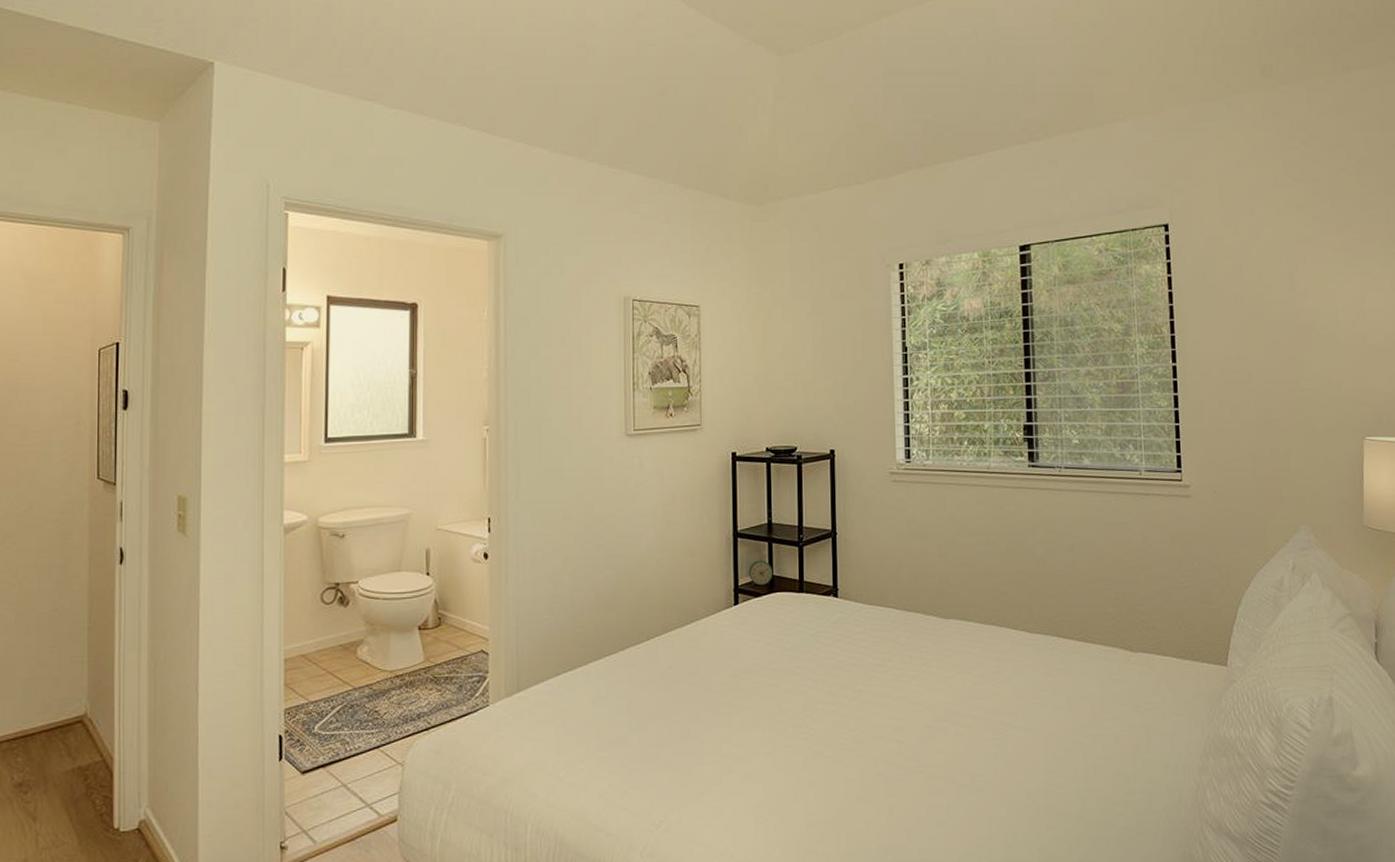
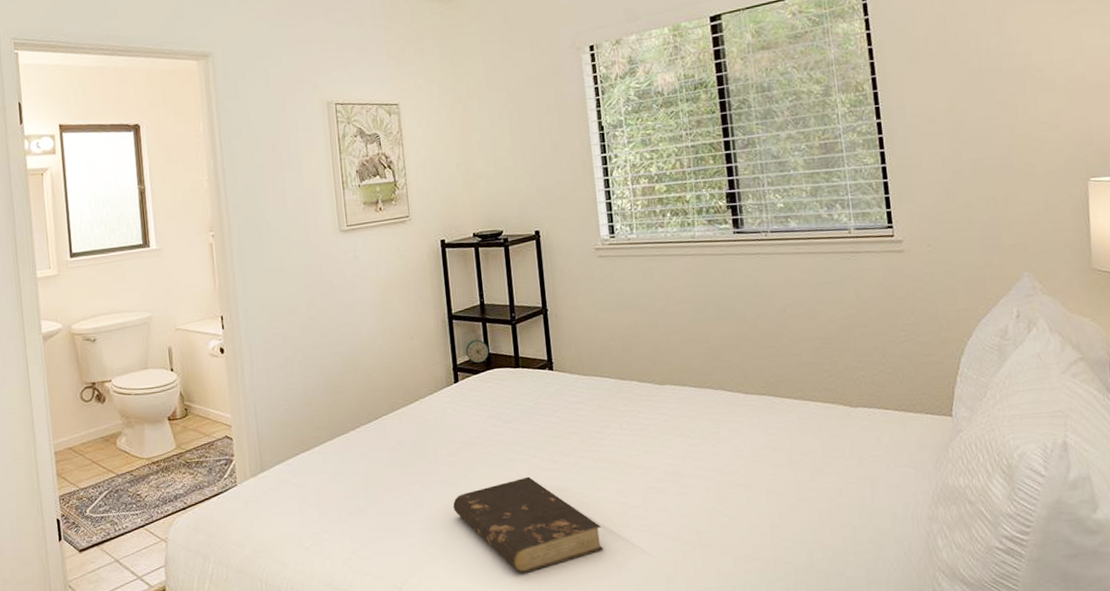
book: none [722,709,875,813] -> present [453,476,603,573]

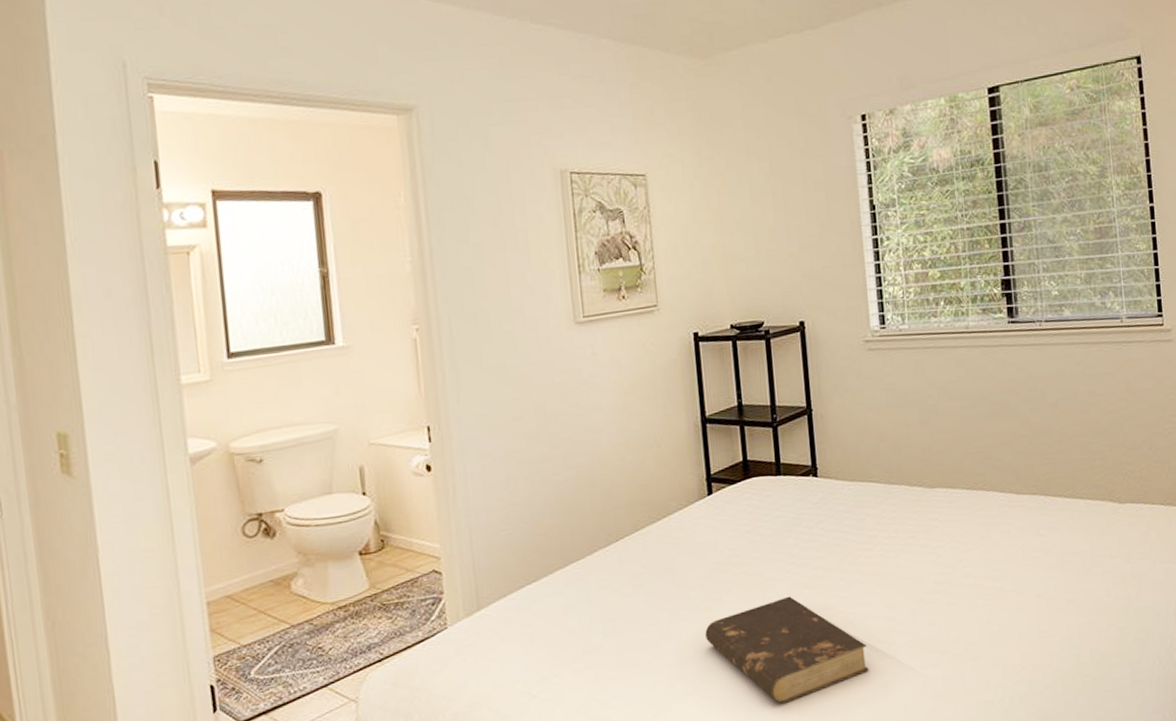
alarm clock: present [465,338,490,364] -> none [720,443,748,473]

